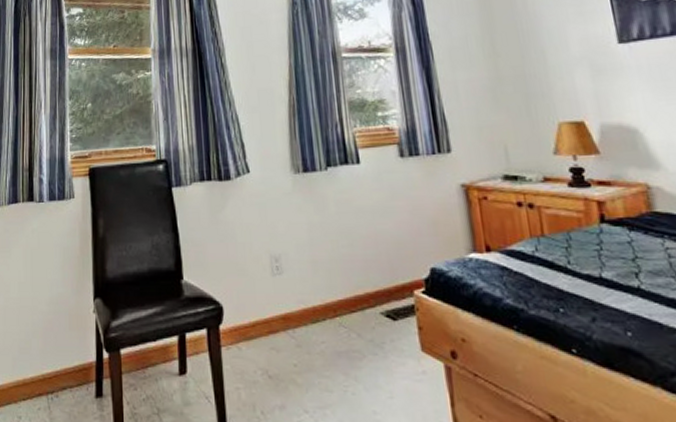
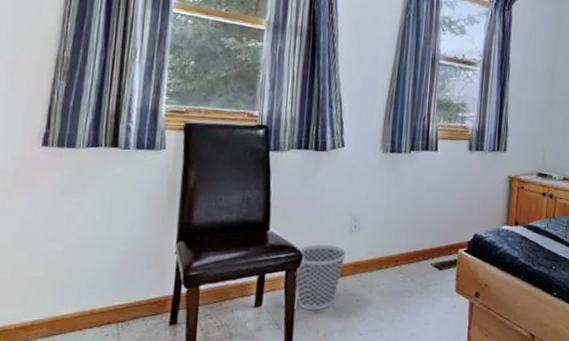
wastebasket: none [215,294,273,379] -> present [295,244,347,311]

